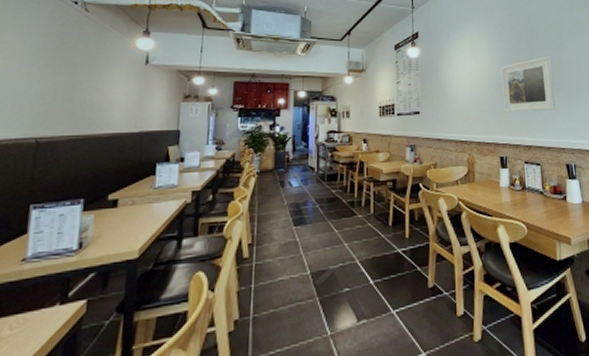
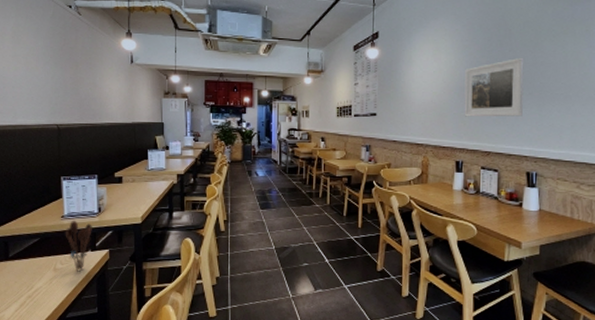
utensil holder: none [23,263,67,336] -> present [65,221,92,271]

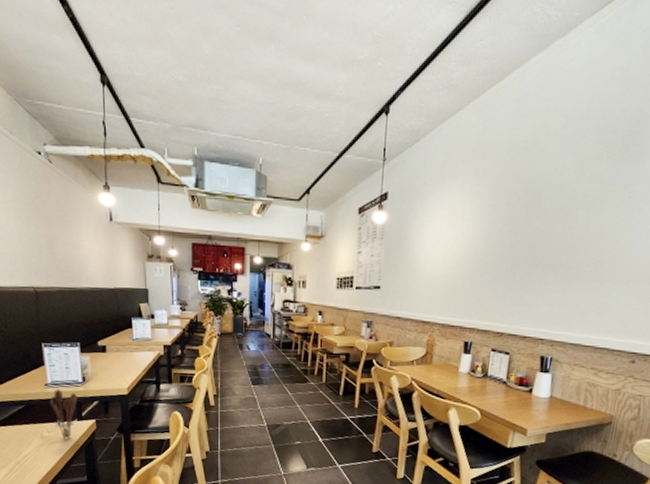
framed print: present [464,57,524,117] -> none [477,227,553,295]

